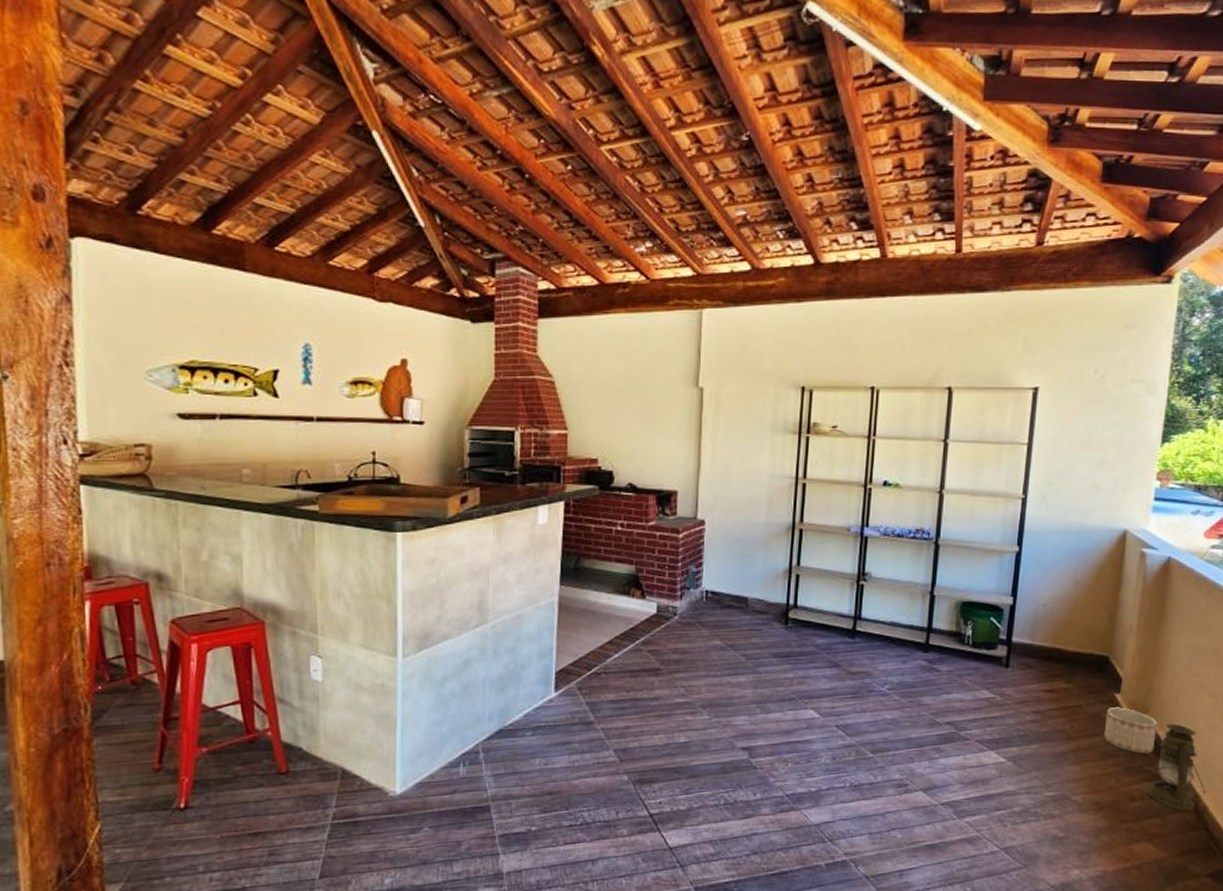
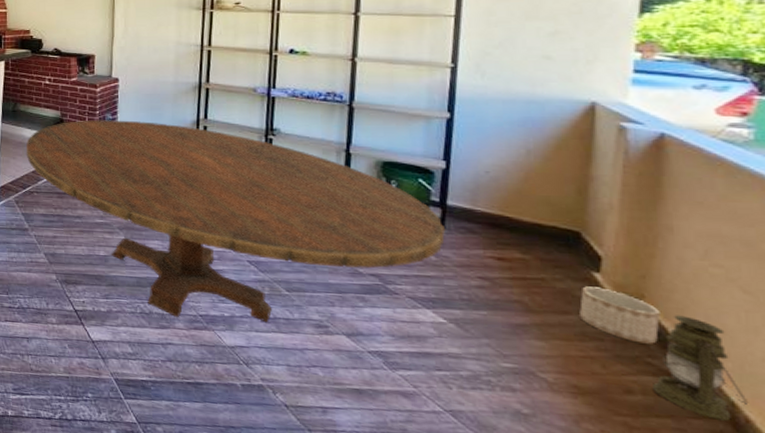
dining table: none [591,572,1010,803] -> present [26,120,446,323]

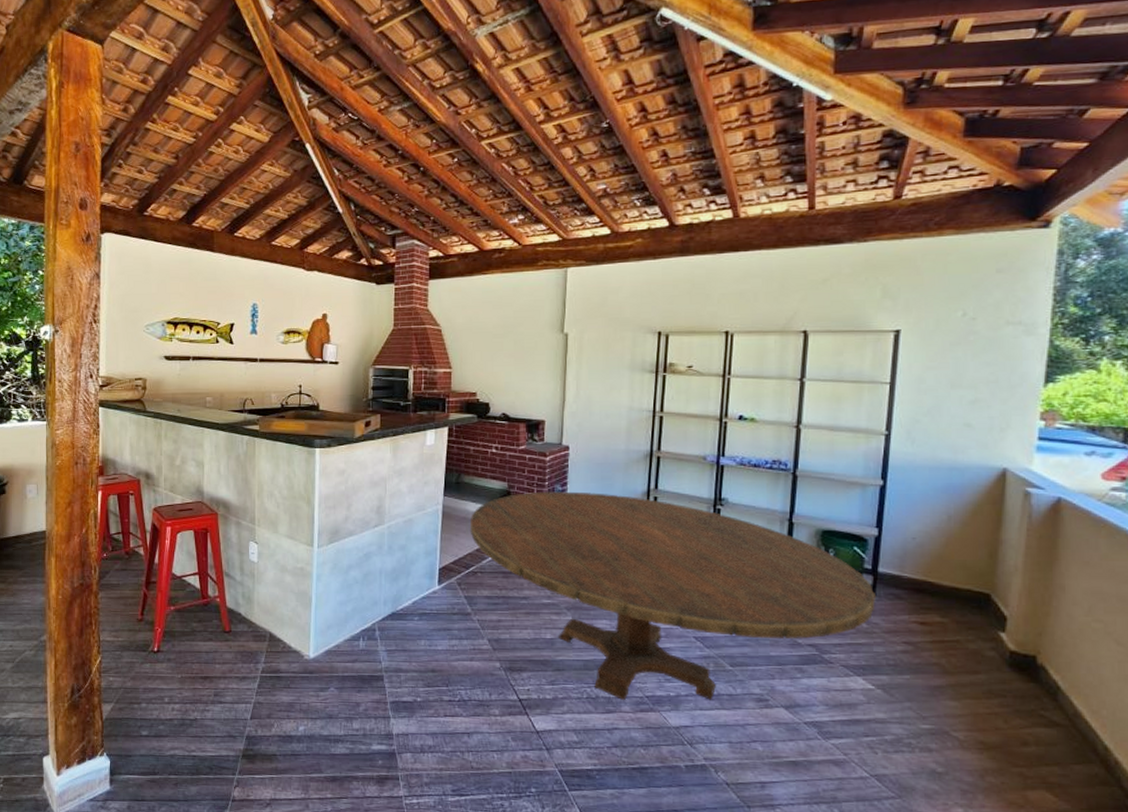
planter: present [579,286,660,344] -> none [987,646,1052,697]
lantern: present [653,315,749,421] -> none [1044,669,1118,764]

